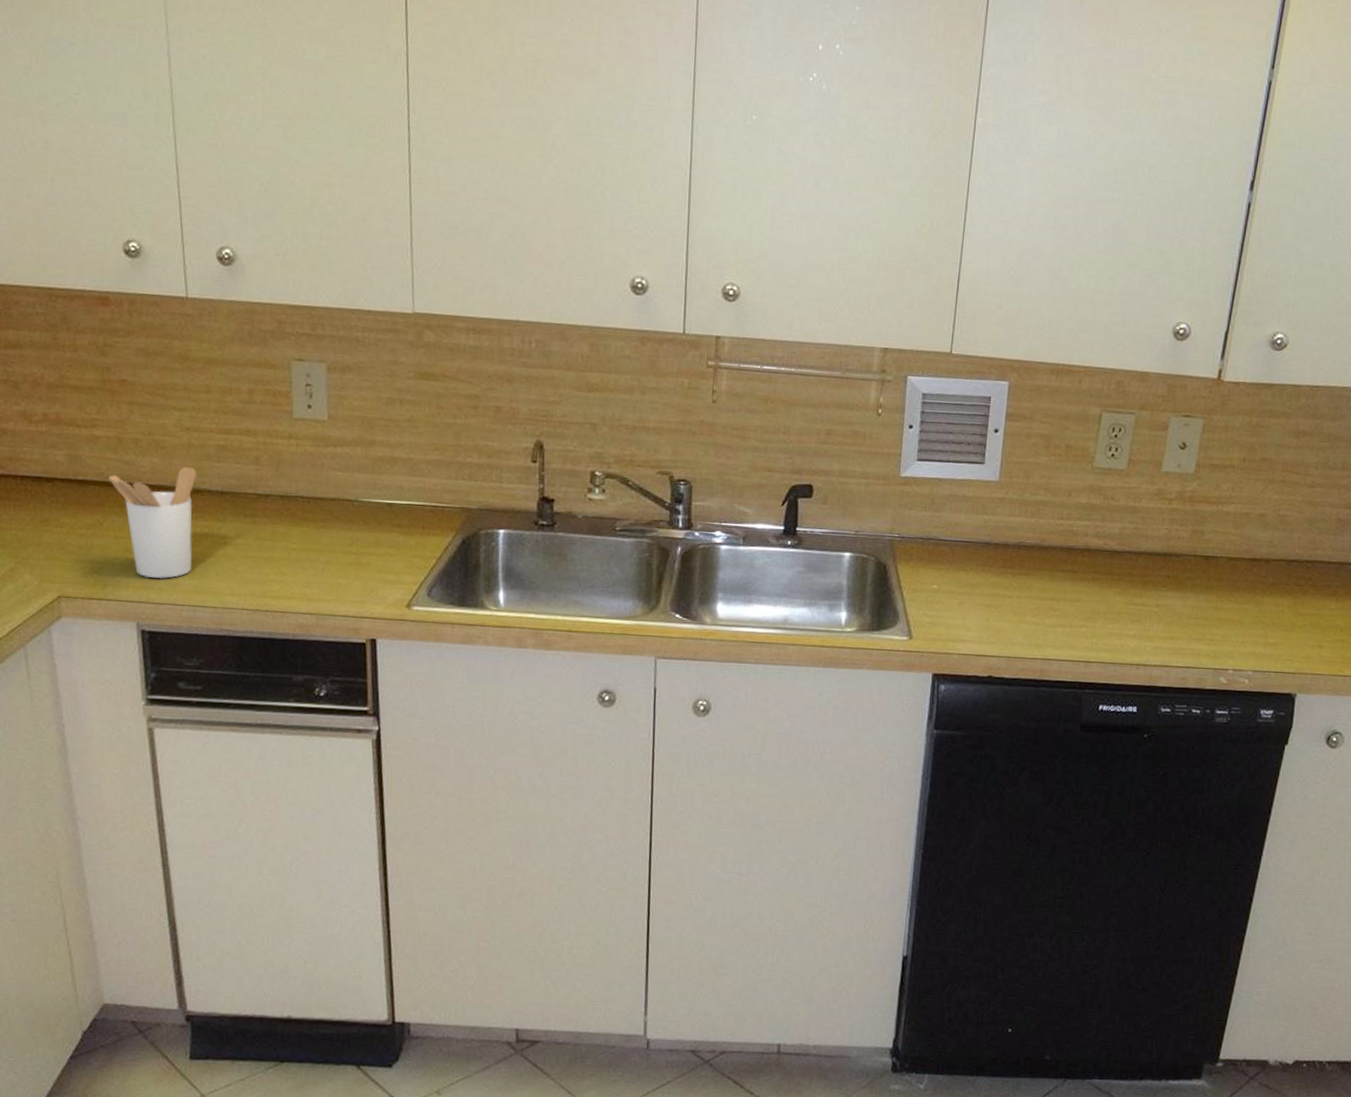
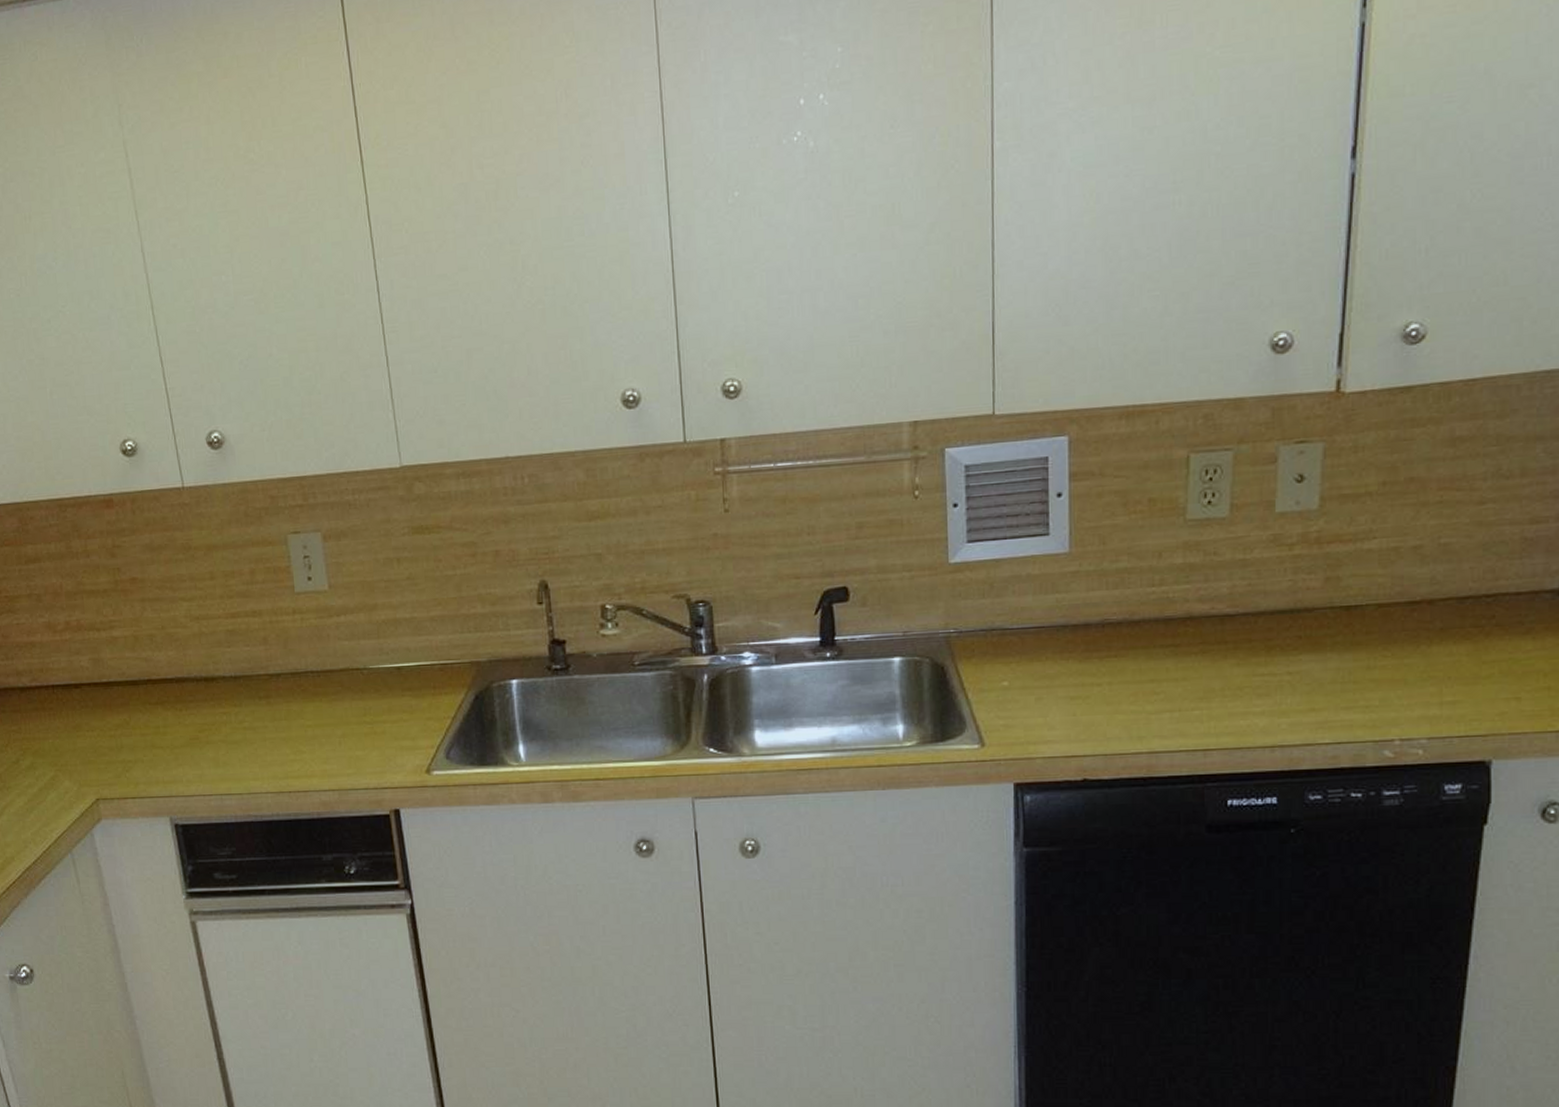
utensil holder: present [109,467,196,579] -> none [130,656,215,771]

